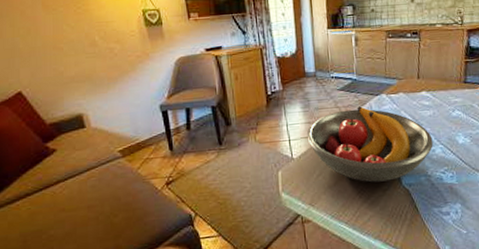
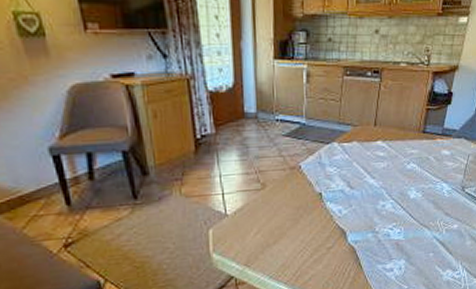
fruit bowl: present [306,106,433,183] -> none [244,155,384,240]

